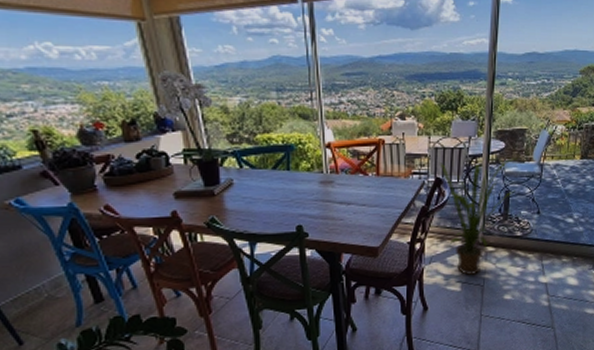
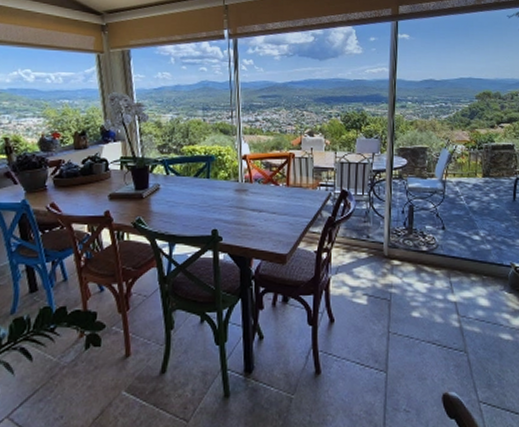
house plant: present [439,157,518,276] -> none [345,174,420,289]

